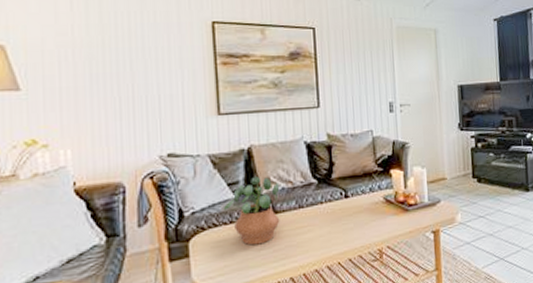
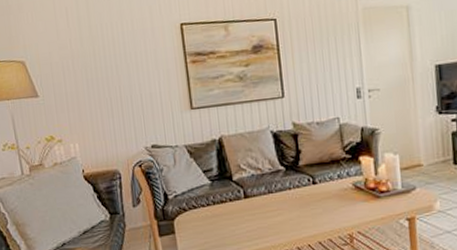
potted plant: present [223,177,280,246] -> none [200,164,252,226]

